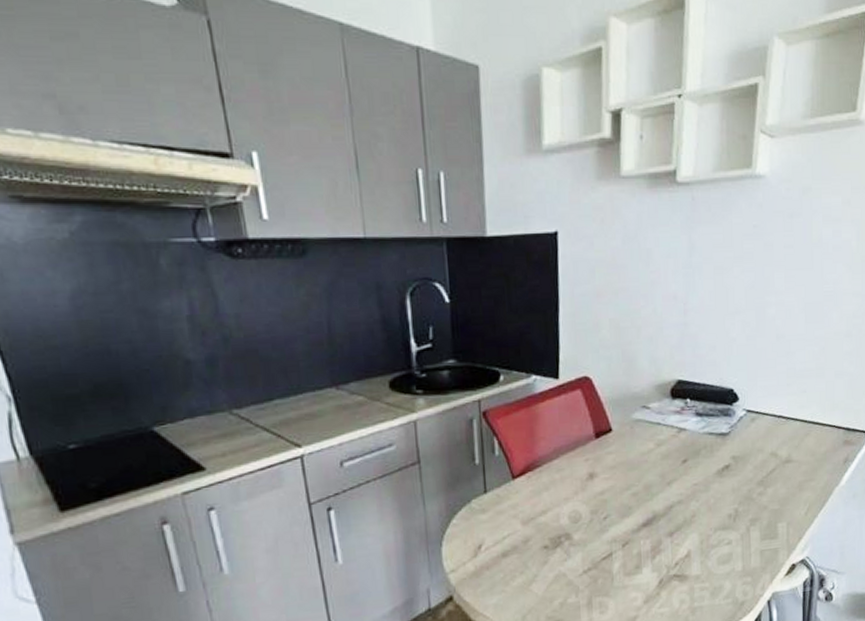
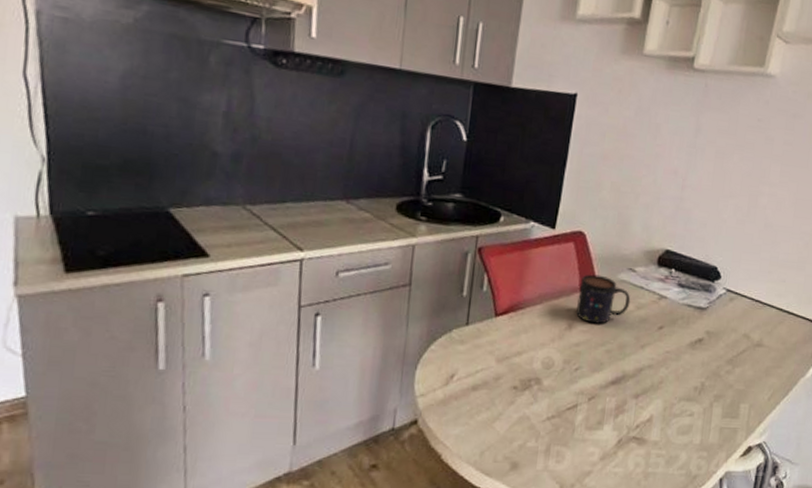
mug: none [594,418,650,469] -> present [576,274,631,324]

